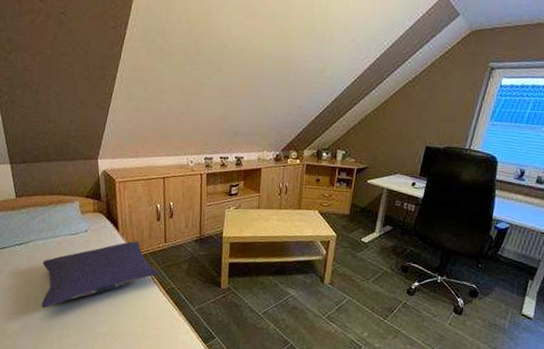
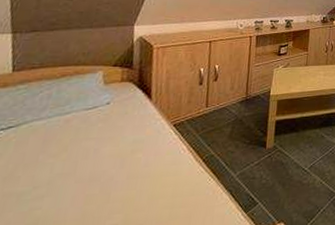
pillow: present [41,241,159,309] -> none [25,108,196,208]

